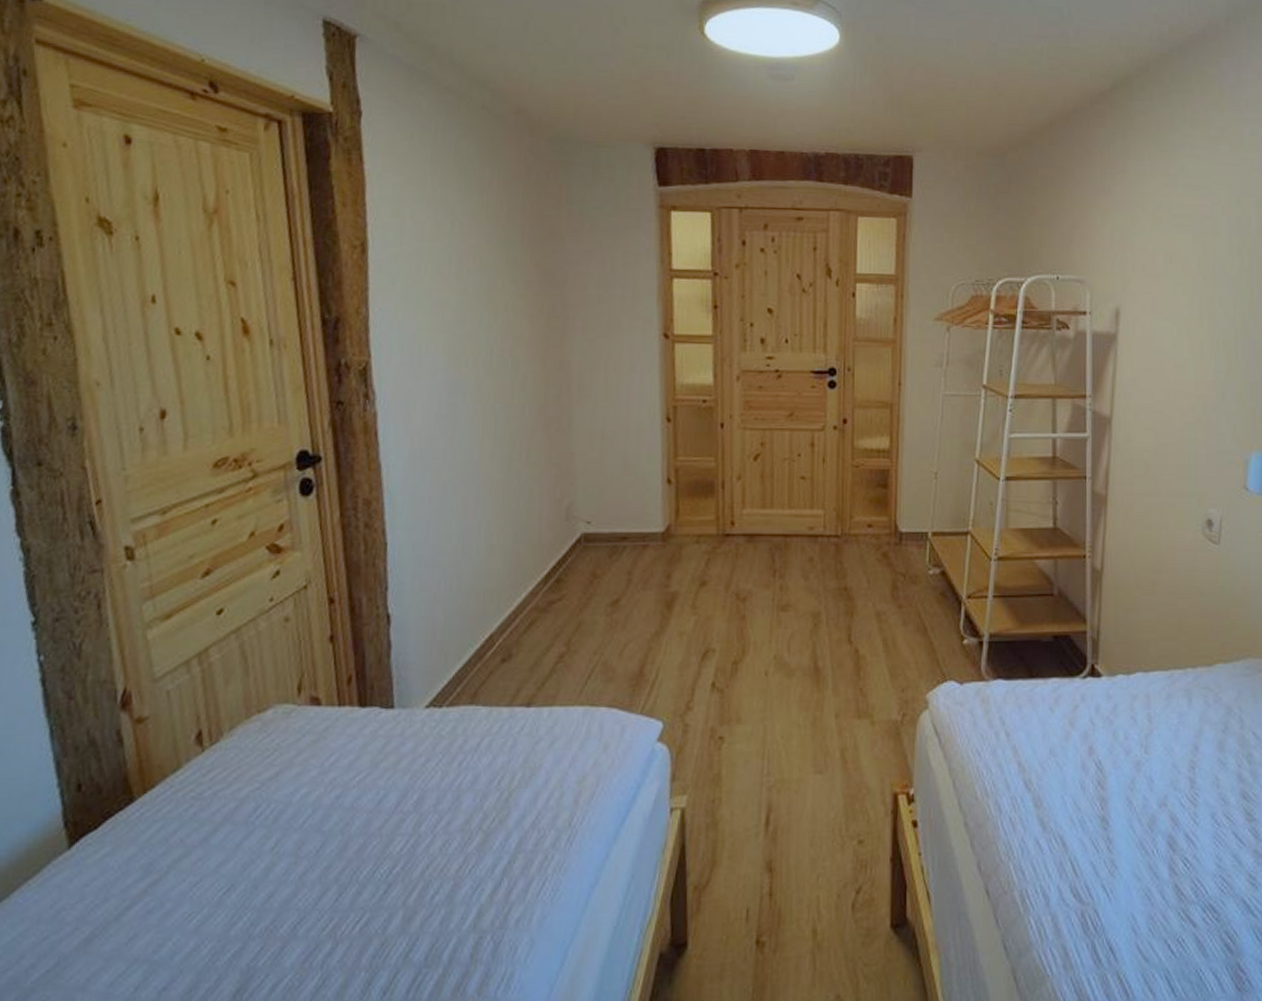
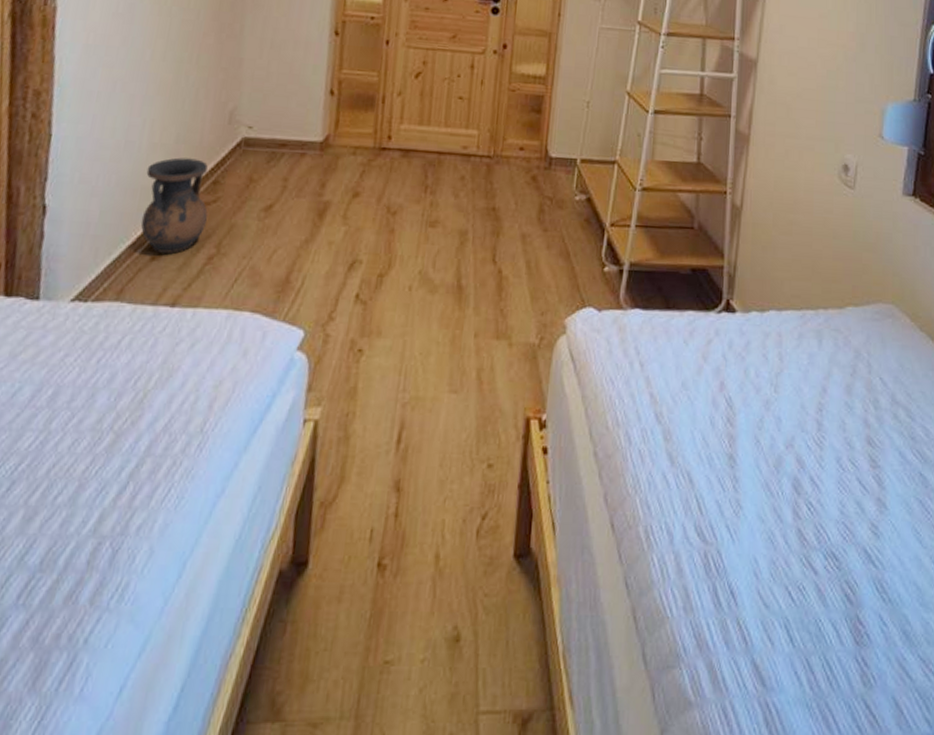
vase: none [487,558,554,654] -> present [140,157,208,253]

